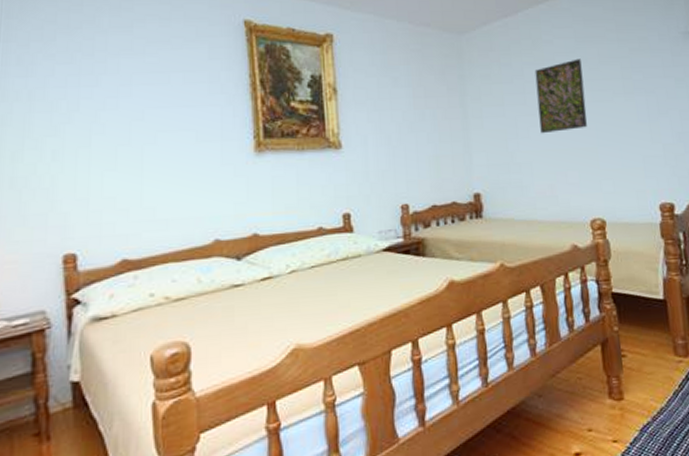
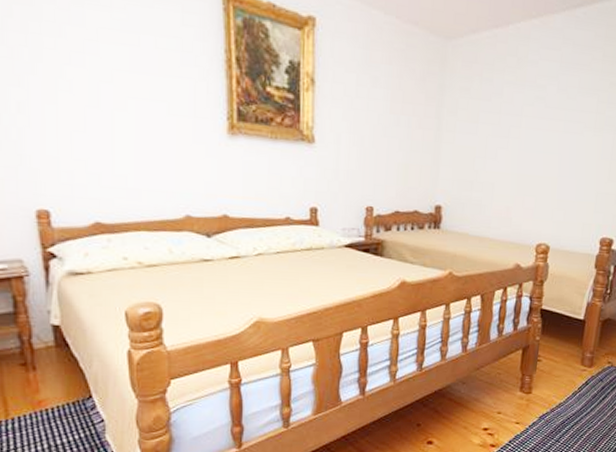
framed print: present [535,58,587,134] -> none [508,85,561,158]

